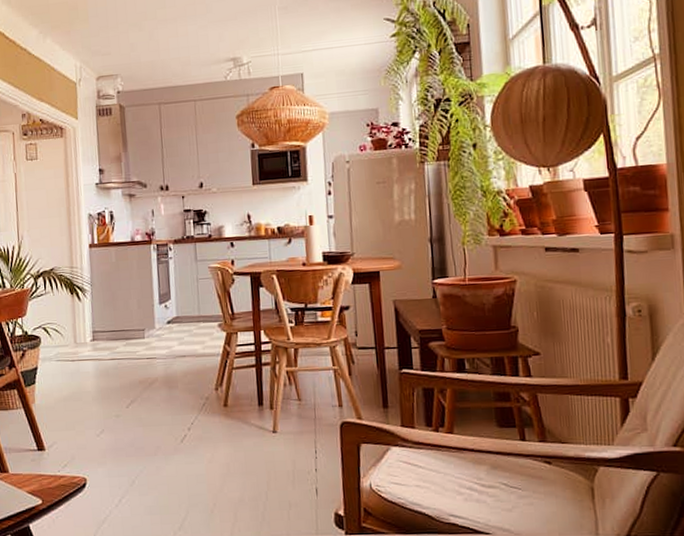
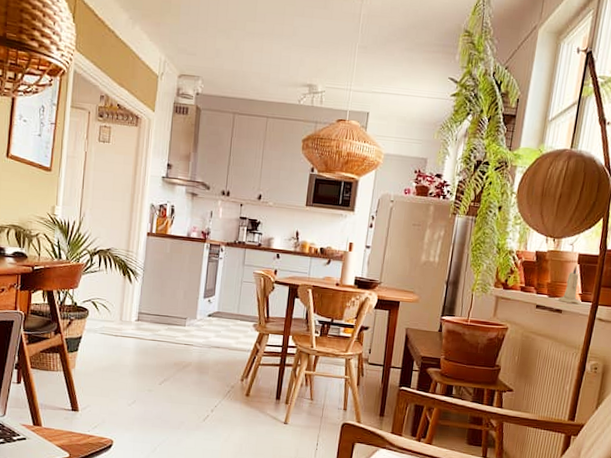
candle: none [569,193,601,240] -> present [557,265,581,305]

